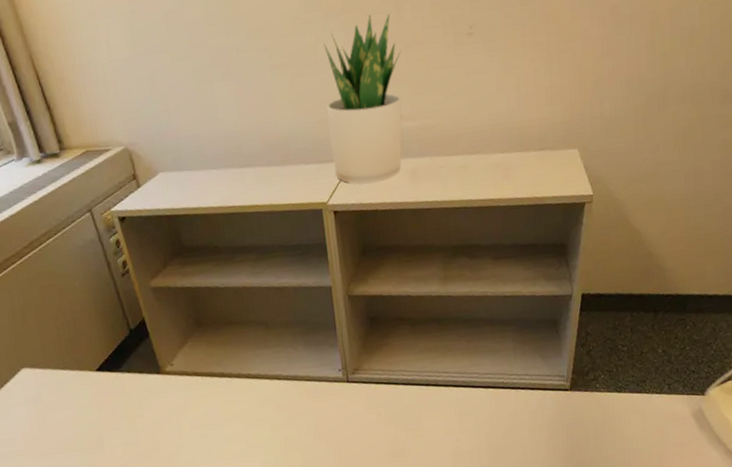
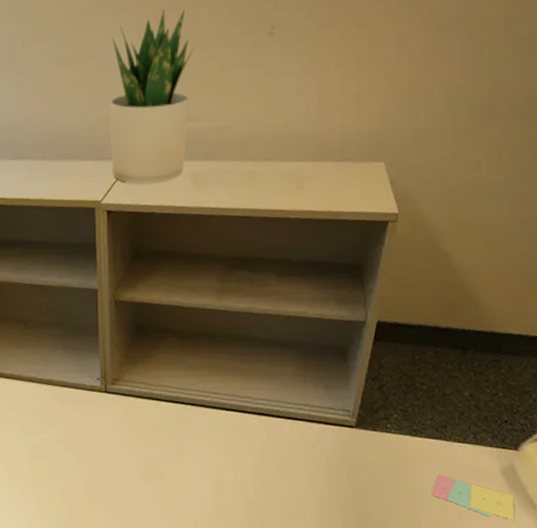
sticky notes: none [637,423,706,456] -> present [432,474,515,521]

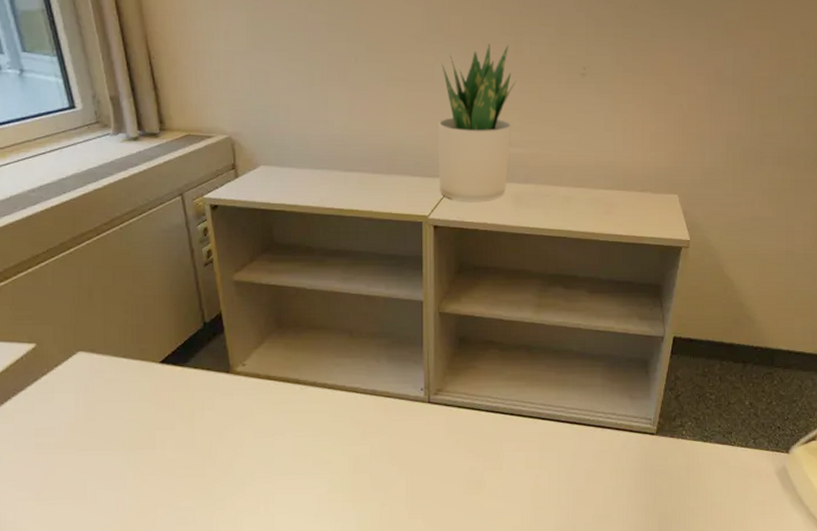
sticky notes: present [432,474,515,521] -> none [720,477,788,517]

